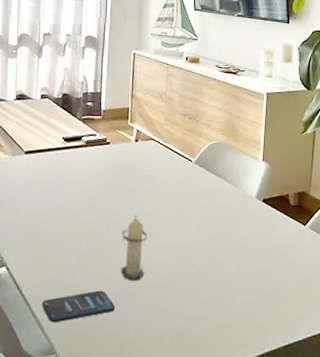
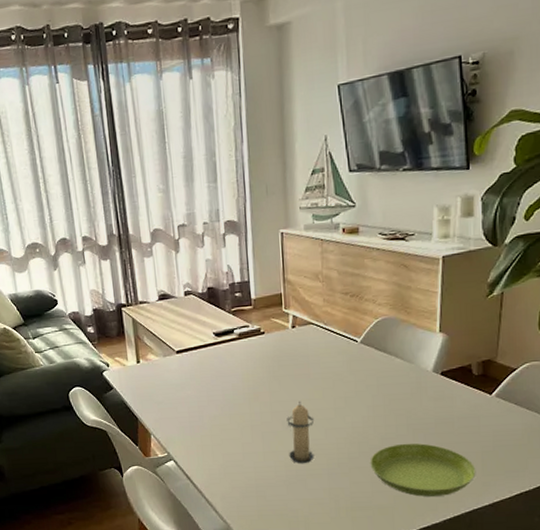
smartphone: present [42,290,115,323] -> none [214,474,287,506]
saucer: none [196,267,292,328] -> present [370,443,476,498]

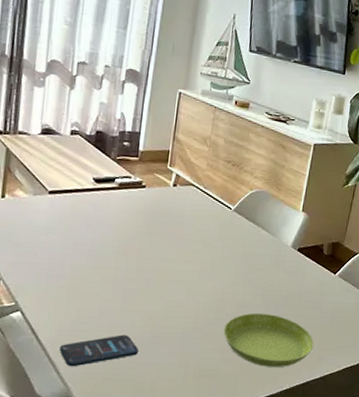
smartphone: none [214,474,287,506] -> present [60,335,138,367]
candle: present [286,401,315,463] -> none [147,260,179,325]

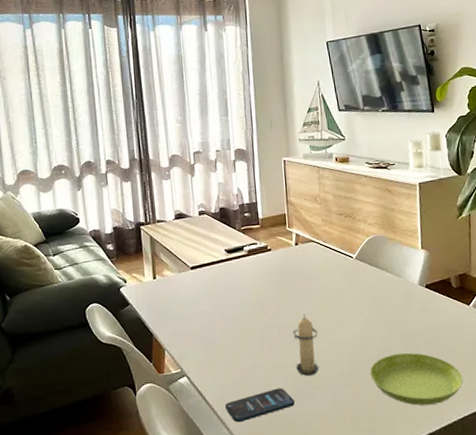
candle: none [147,260,179,325] -> present [293,314,319,376]

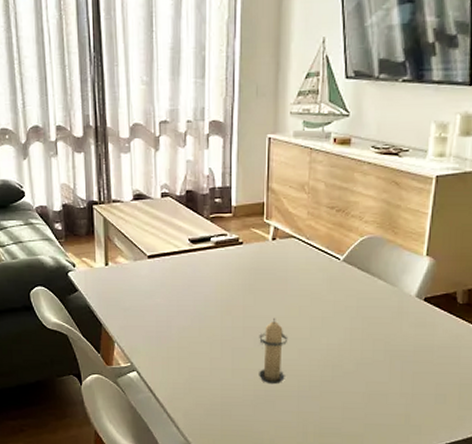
smartphone: present [225,388,295,423] -> none [177,393,253,423]
saucer: present [369,352,464,406] -> none [342,370,452,428]

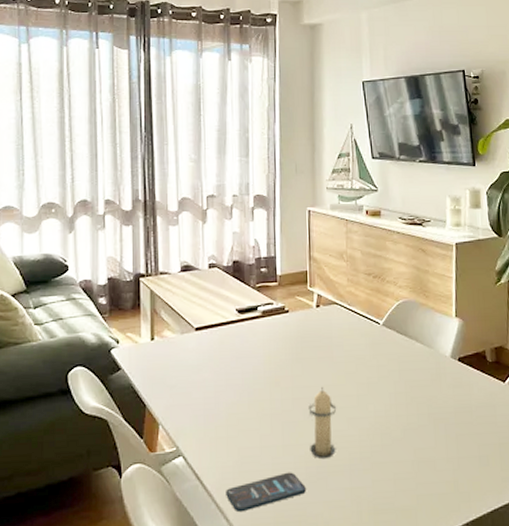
smartphone: none [177,393,253,423] -> present [226,472,306,513]

